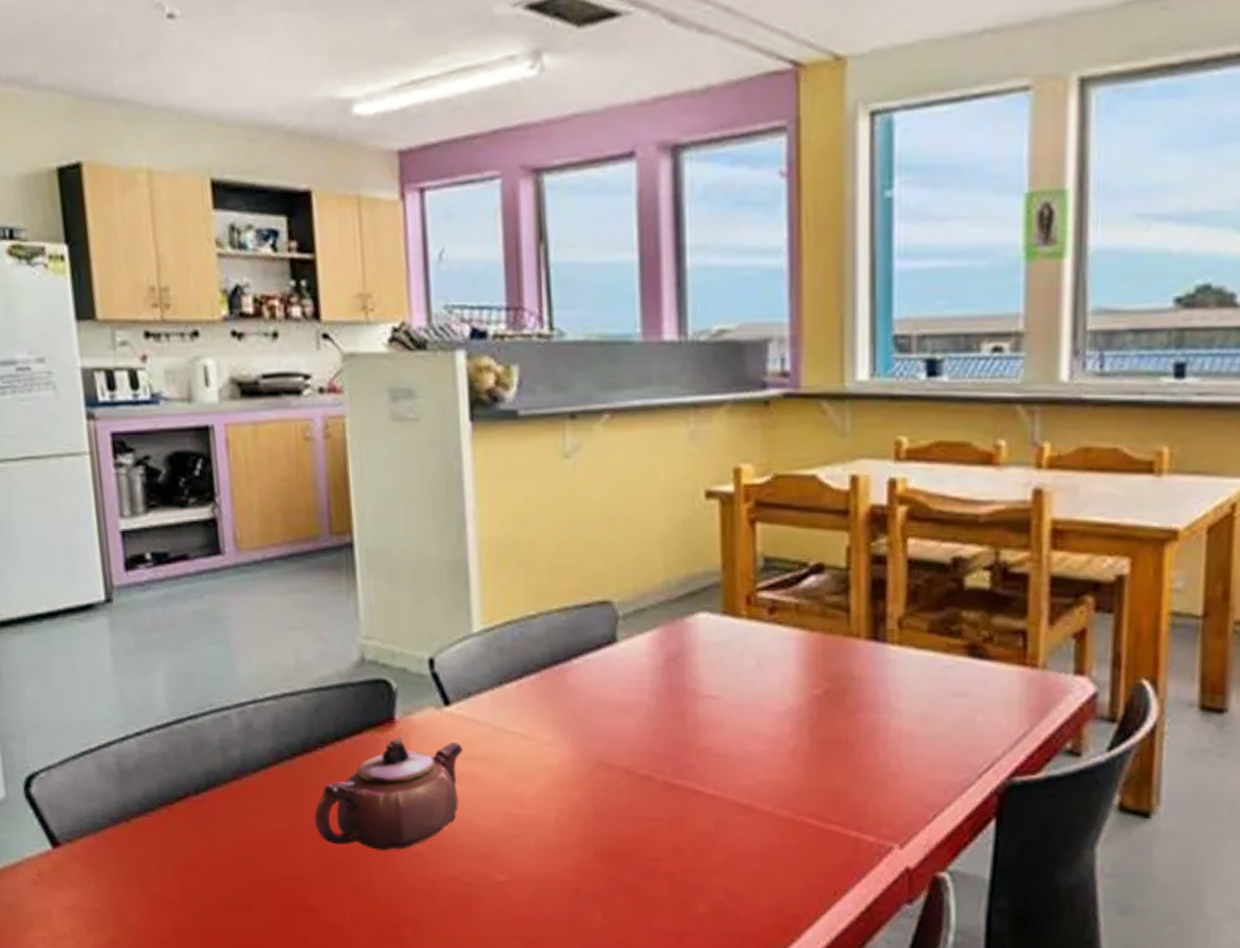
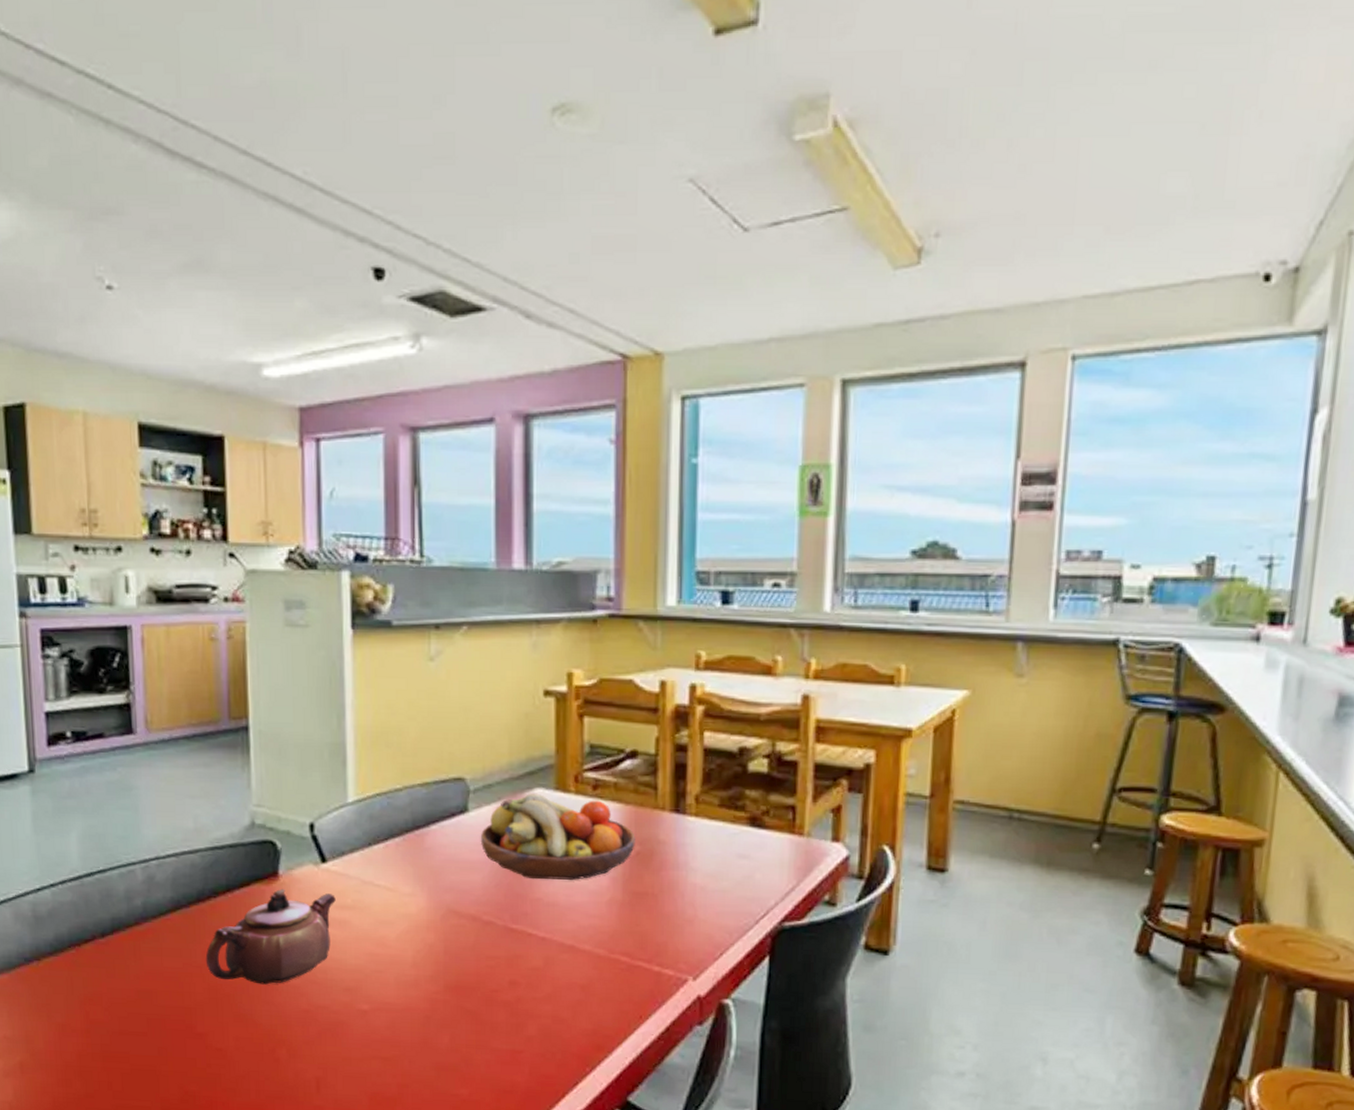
fruit bowl: none [632,619,824,725] -> present [480,794,636,880]

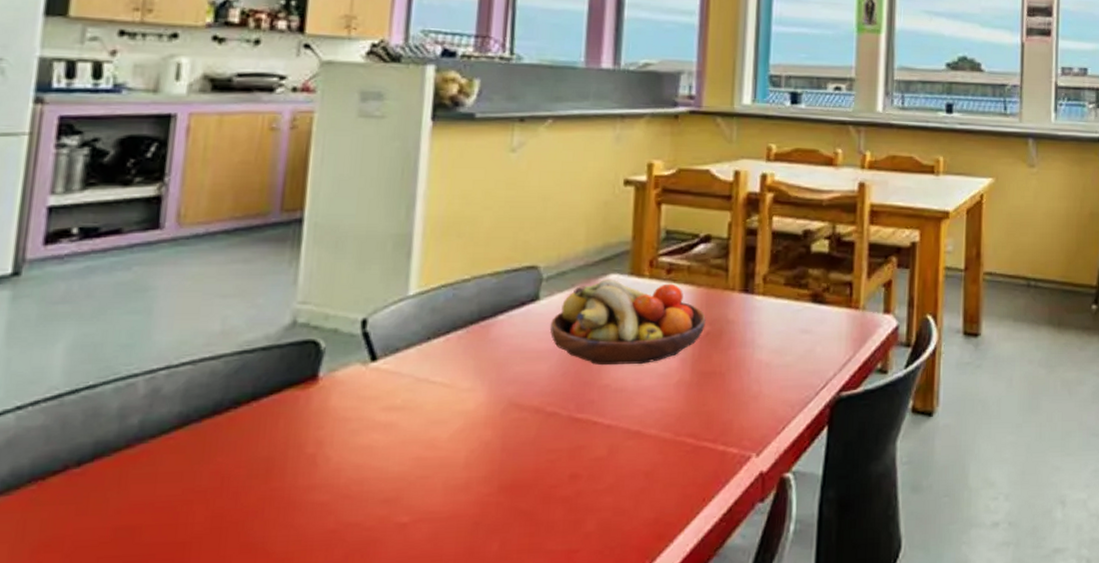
teapot: present [205,888,336,985] -> none [212,392,383,505]

